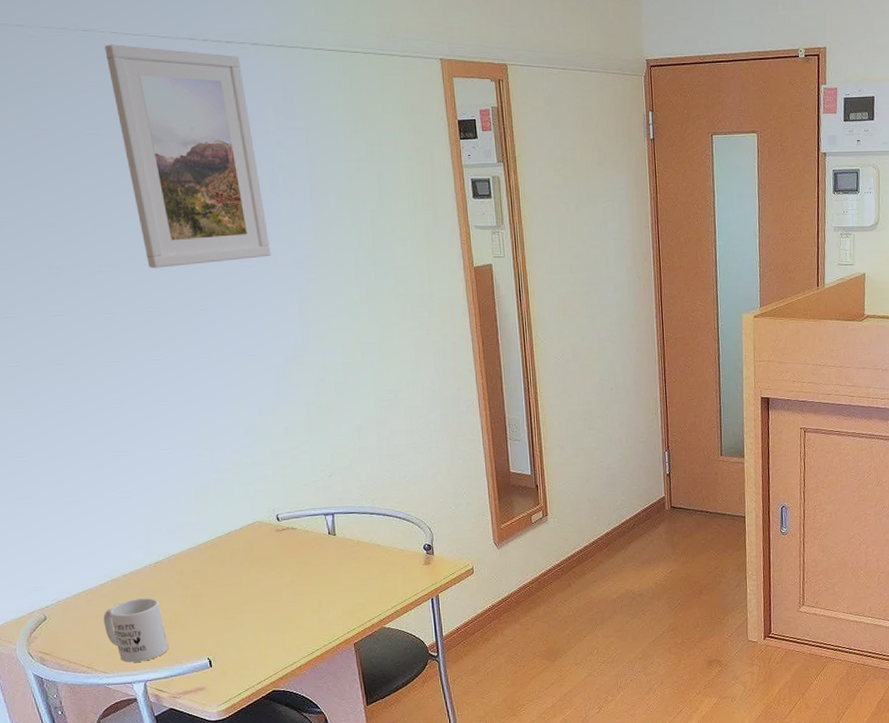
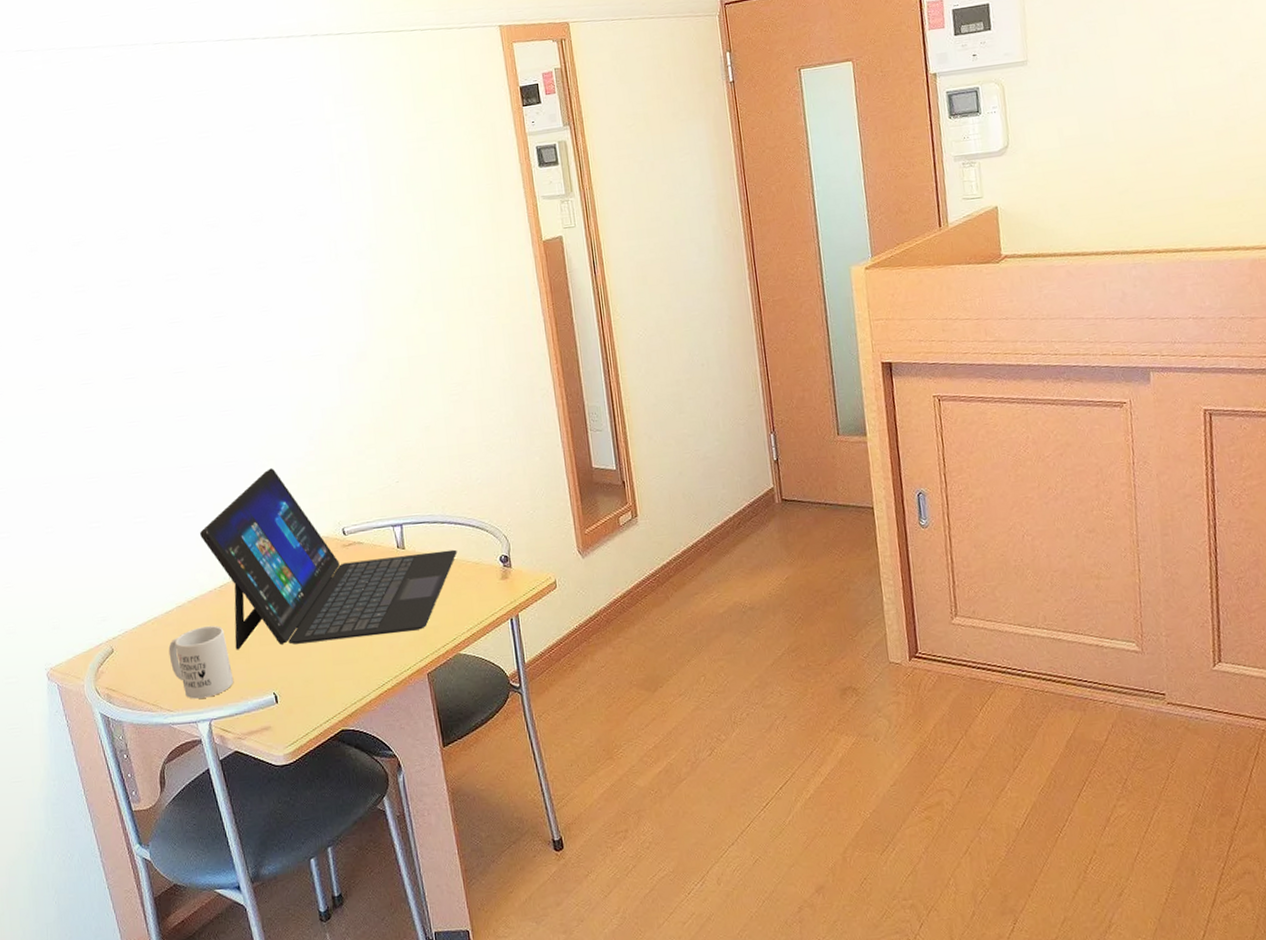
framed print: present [104,45,271,268] -> none [173,49,333,273]
laptop: none [135,457,385,620] -> present [200,468,458,650]

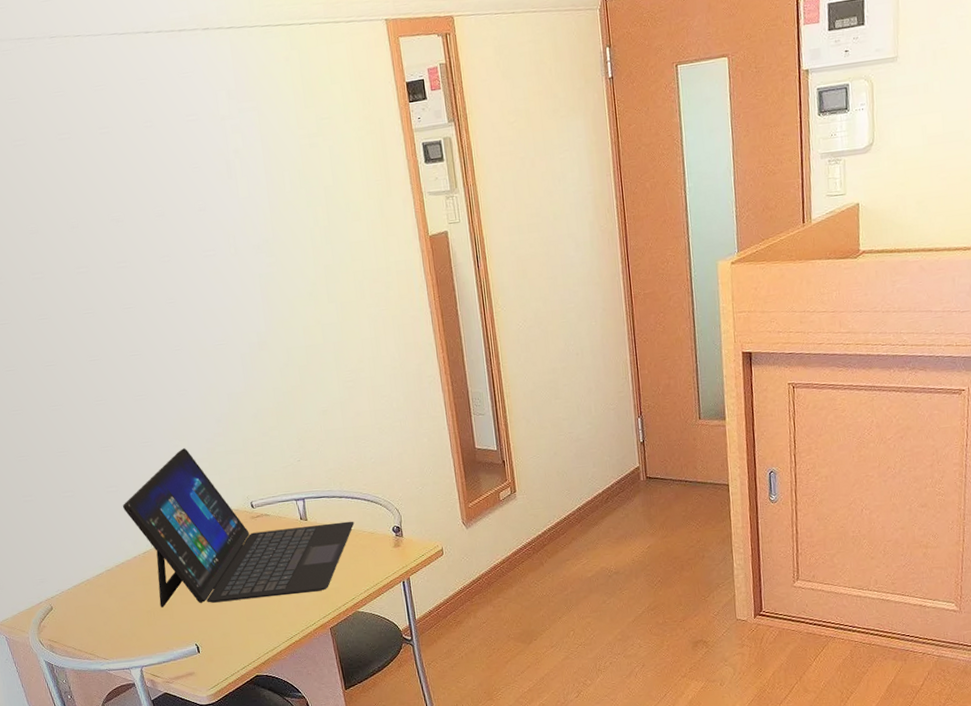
mug: present [168,626,234,699] -> none [101,587,160,649]

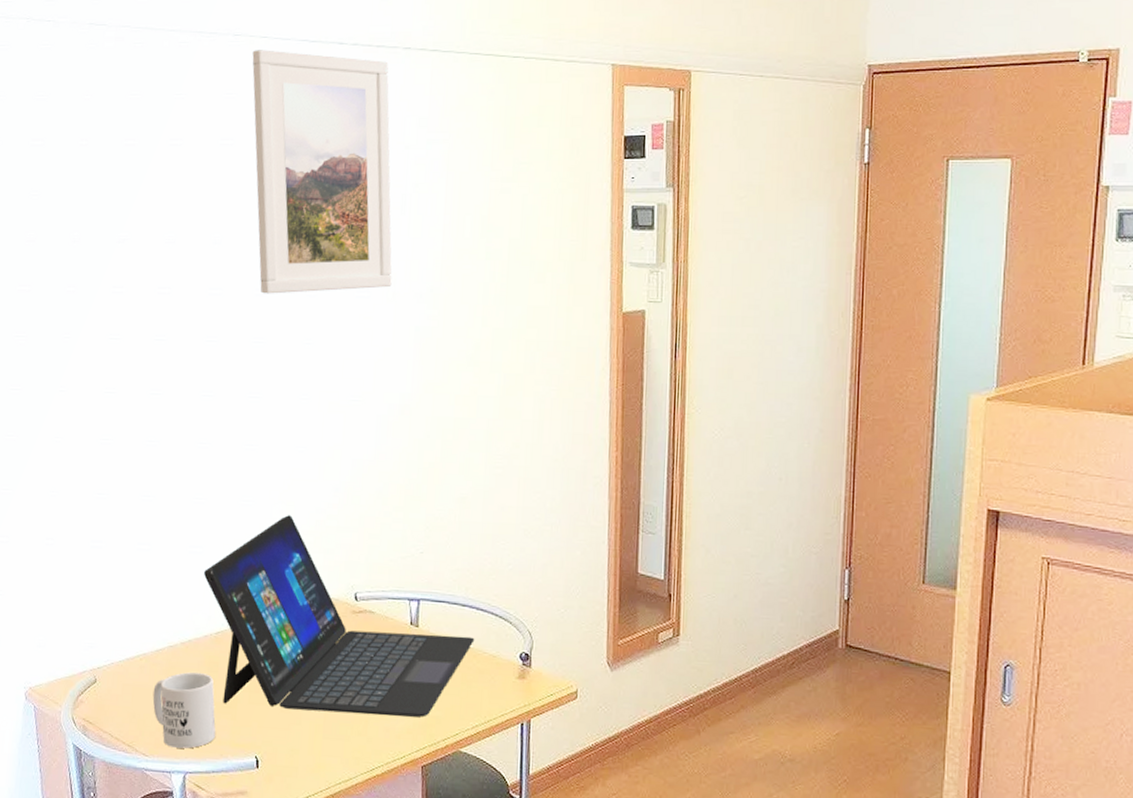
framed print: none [70,43,232,266] -> present [252,50,392,294]
mug: none [101,587,160,649] -> present [152,672,216,749]

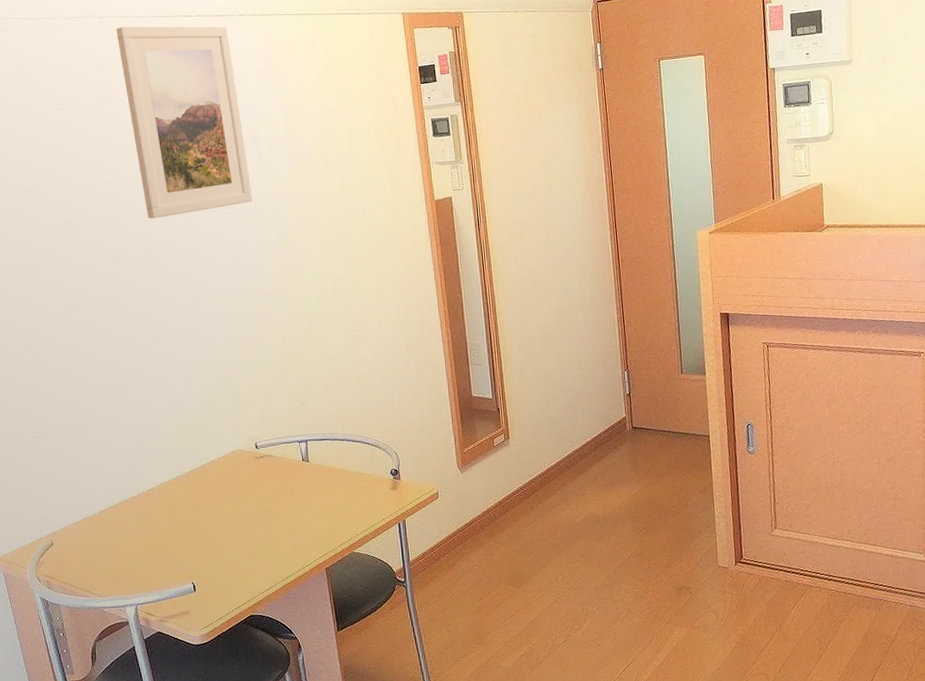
mug: present [152,672,216,749] -> none [101,524,158,587]
laptop: present [204,515,475,718] -> none [131,390,354,545]

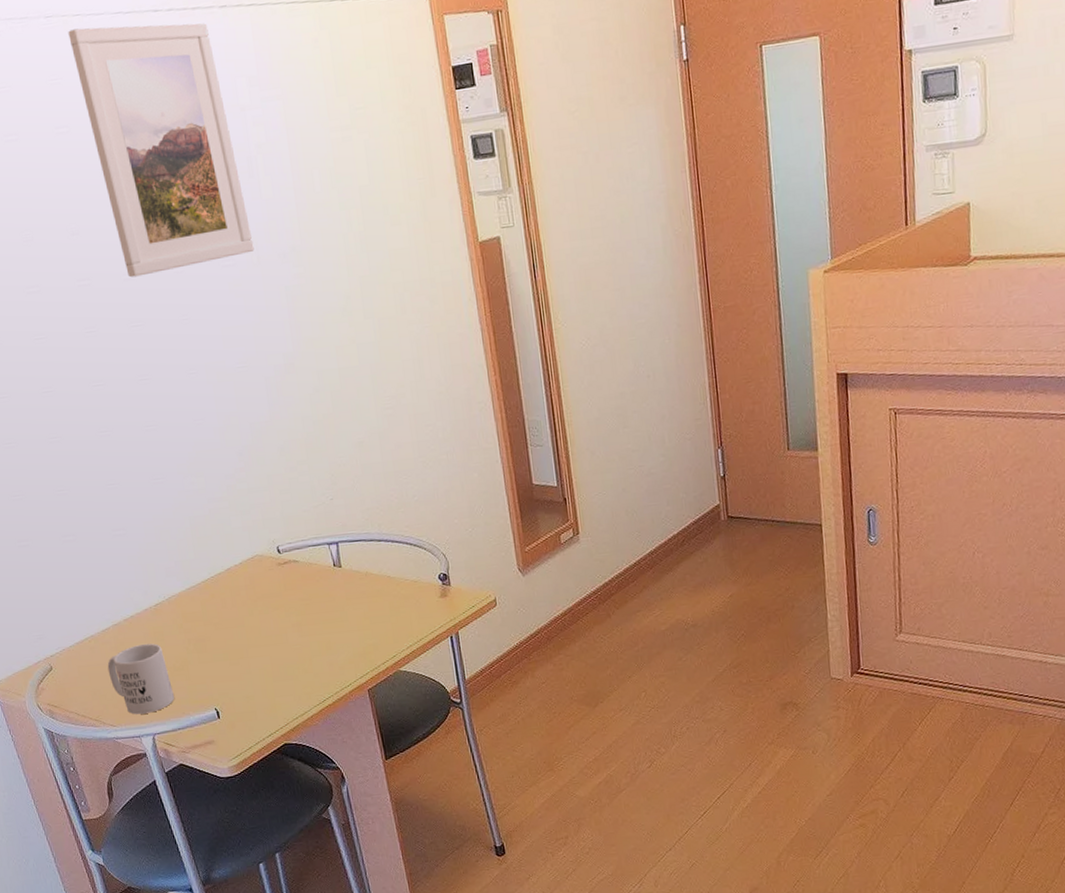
mug: none [101,524,158,587] -> present [107,643,175,715]

